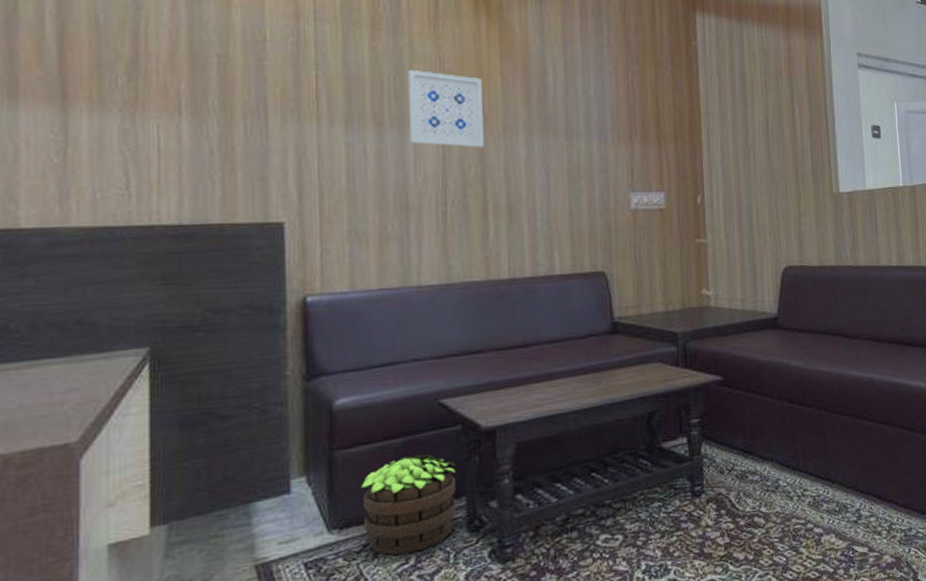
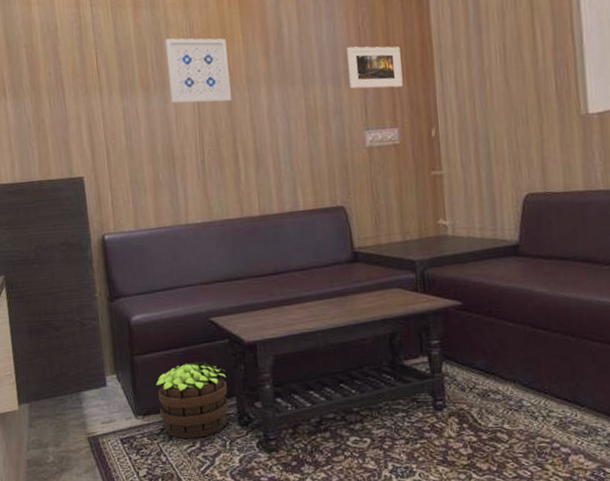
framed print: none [615,104,671,151] -> present [347,46,403,89]

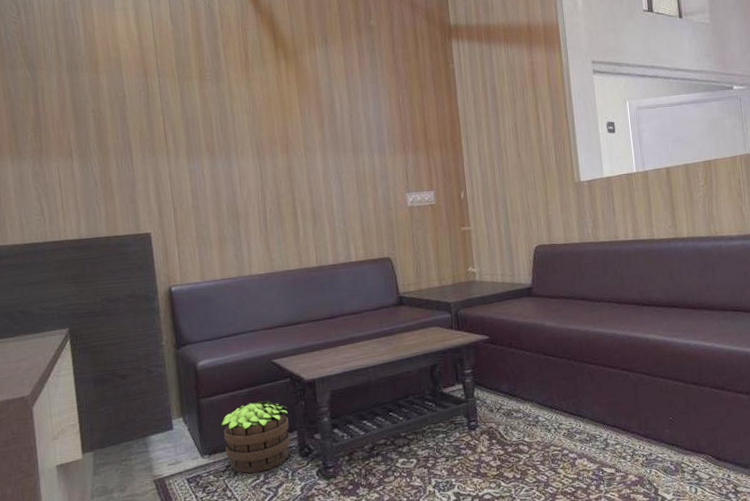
wall art: present [164,38,231,104] -> none [229,109,291,167]
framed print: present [347,46,403,89] -> none [390,122,437,158]

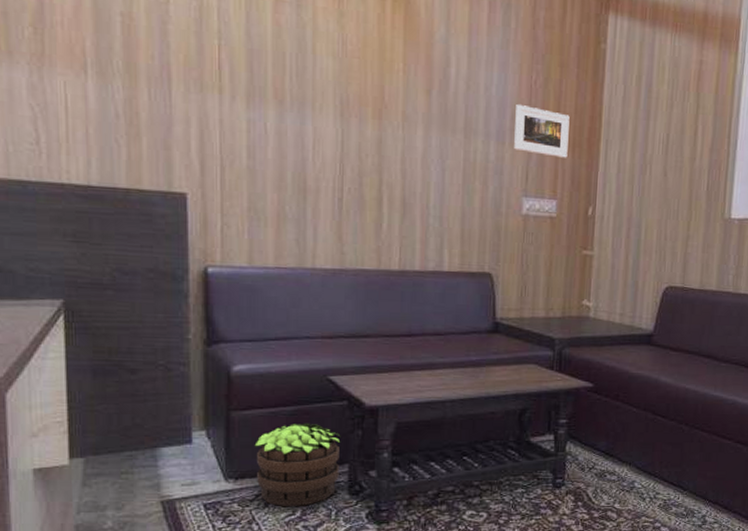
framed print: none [390,122,437,158] -> present [514,105,570,158]

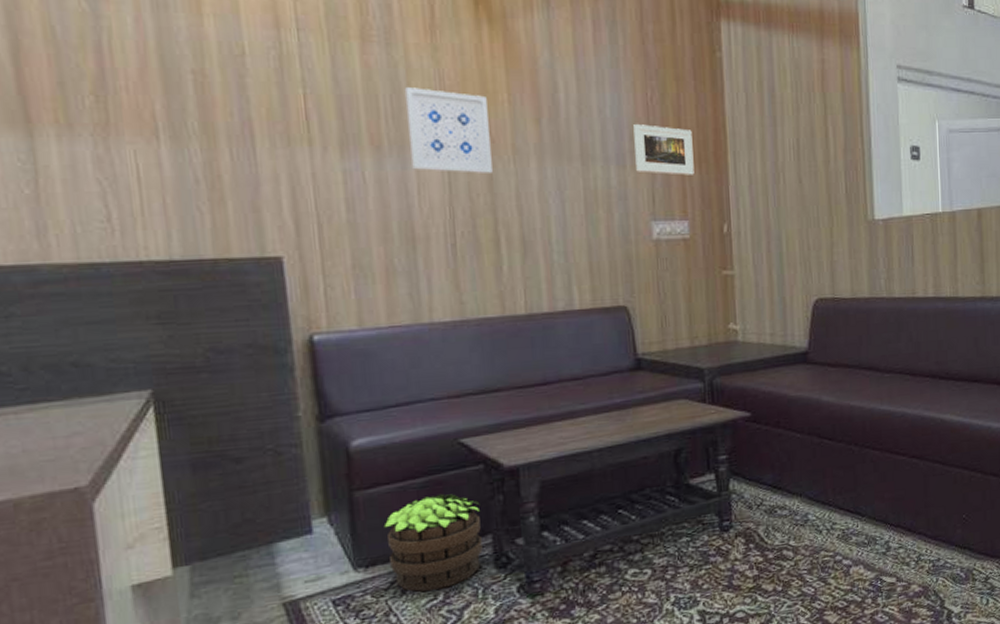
wall art: none [309,48,384,138] -> present [404,88,493,174]

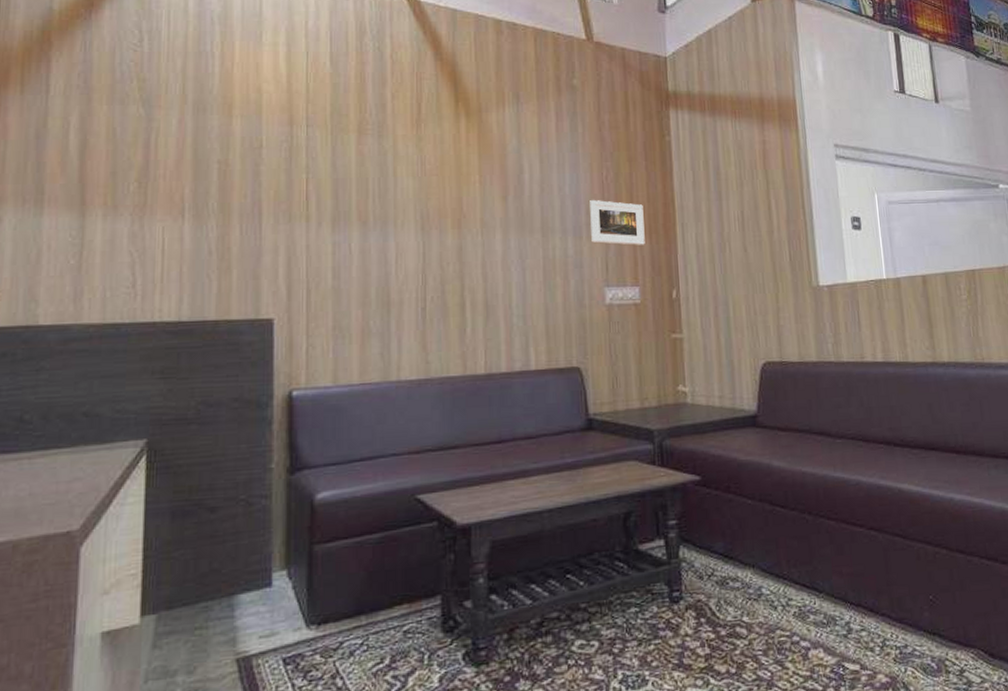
potted plant: present [384,494,483,592] -> none [339,550,431,655]
wall art: present [404,88,493,174] -> none [391,171,462,245]

